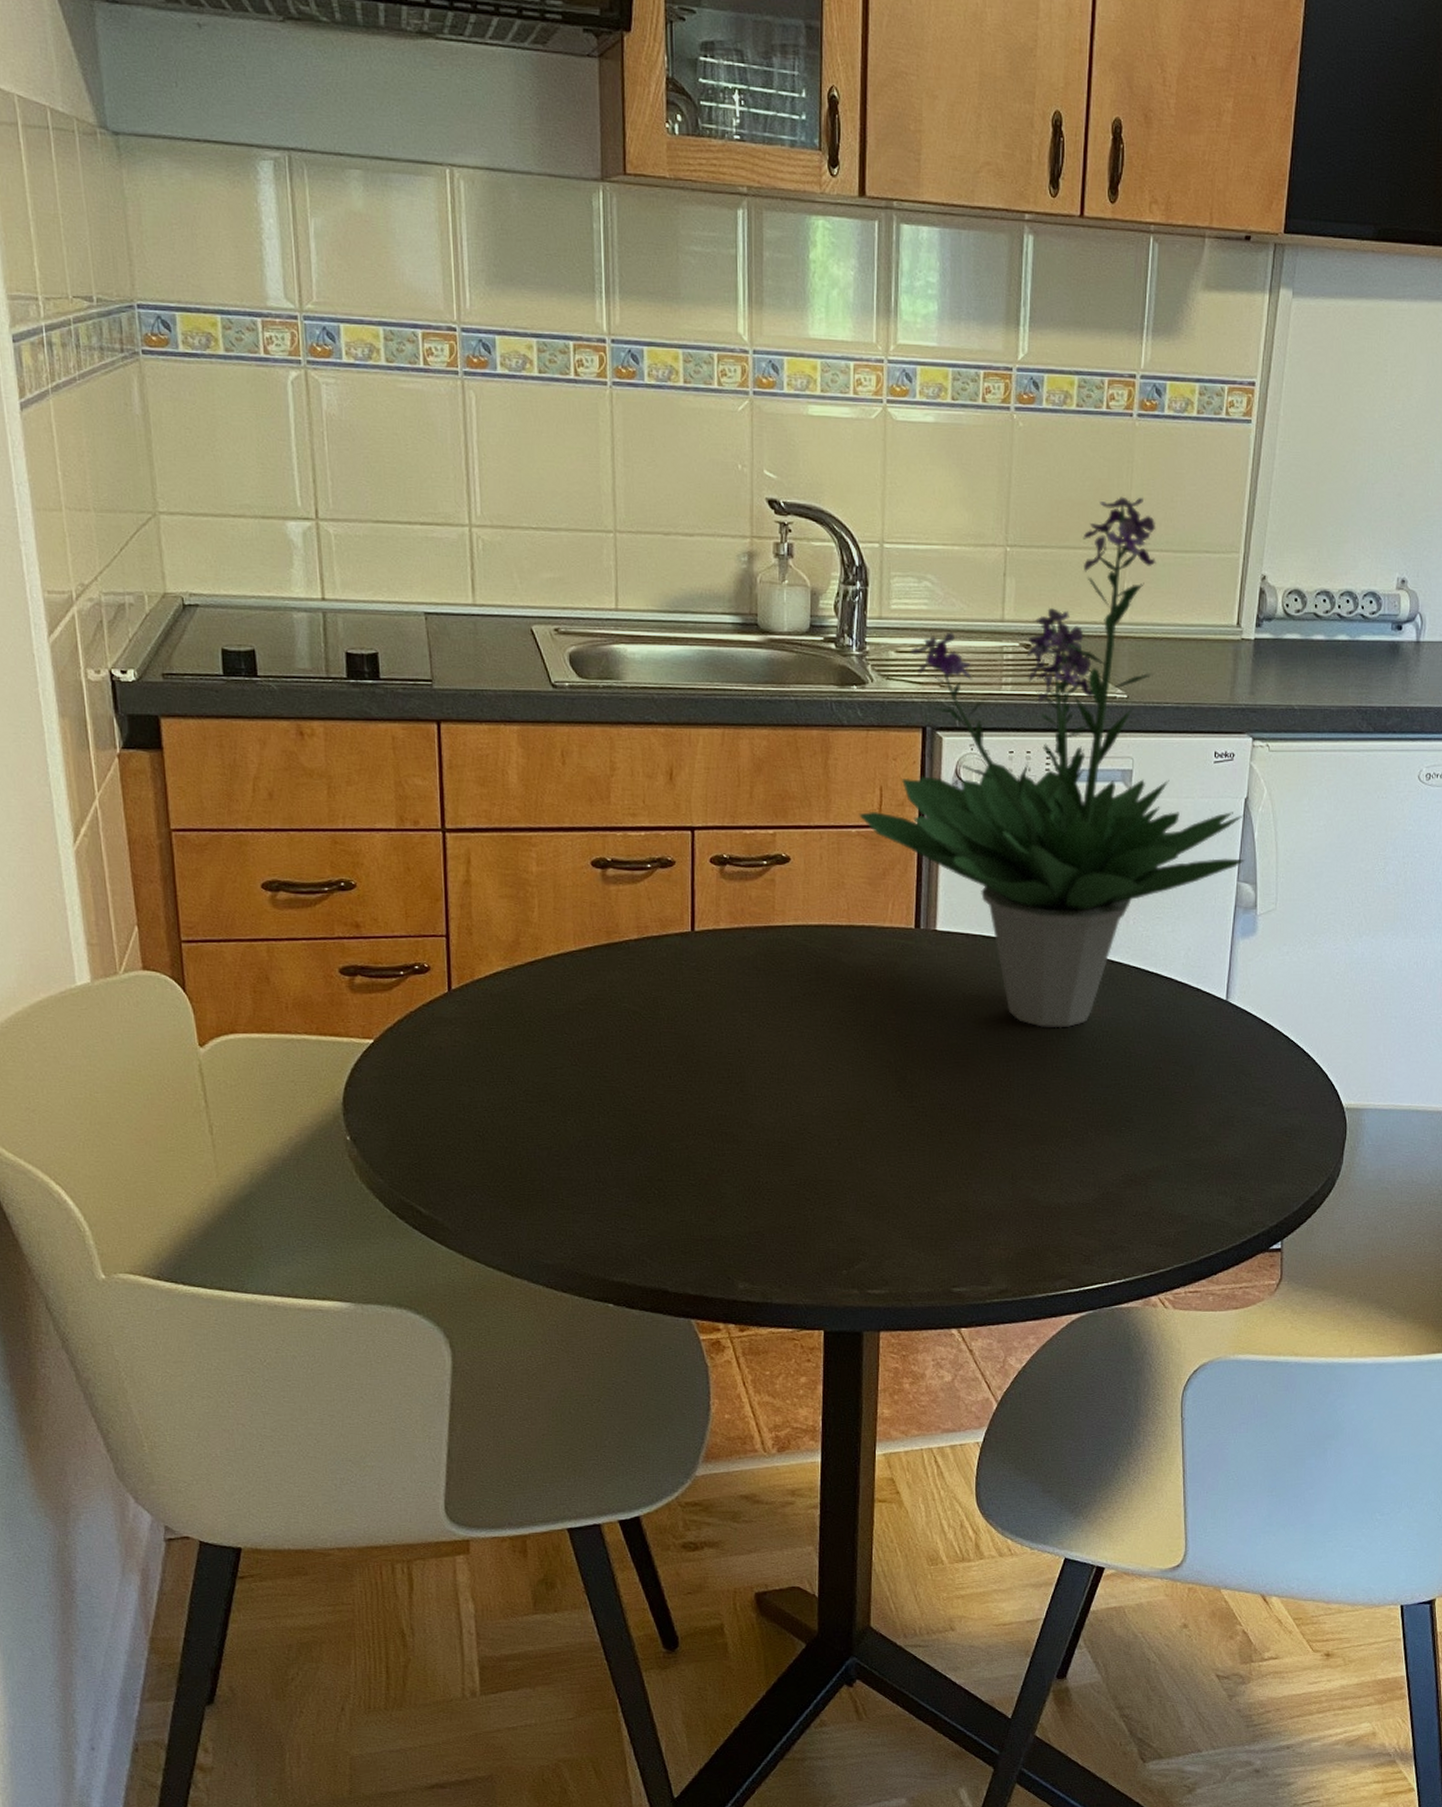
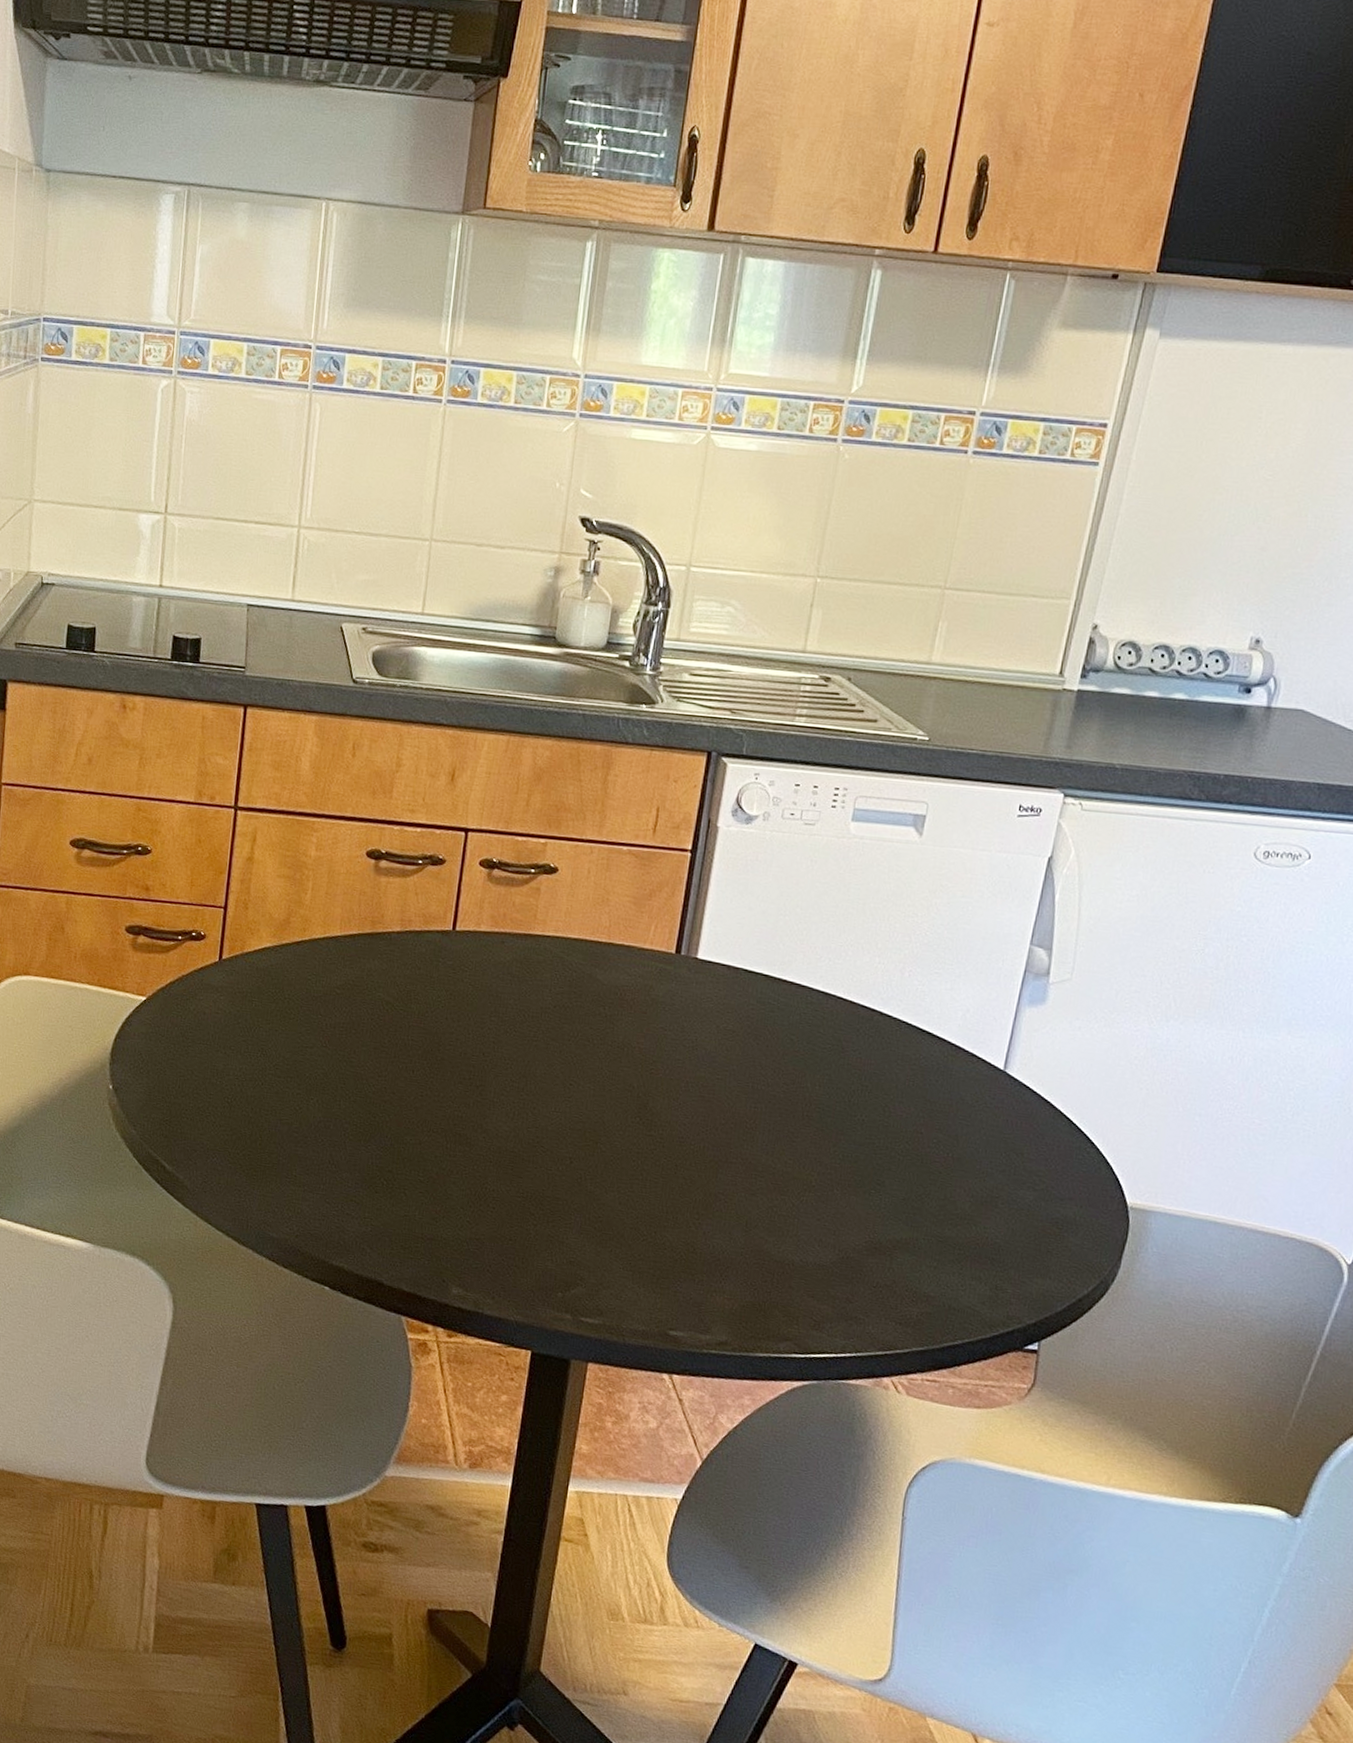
potted plant: present [859,496,1246,1028] -> none [632,534,1048,1076]

